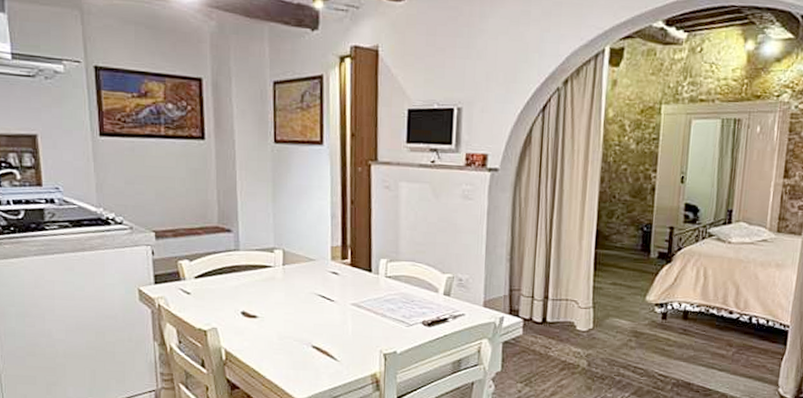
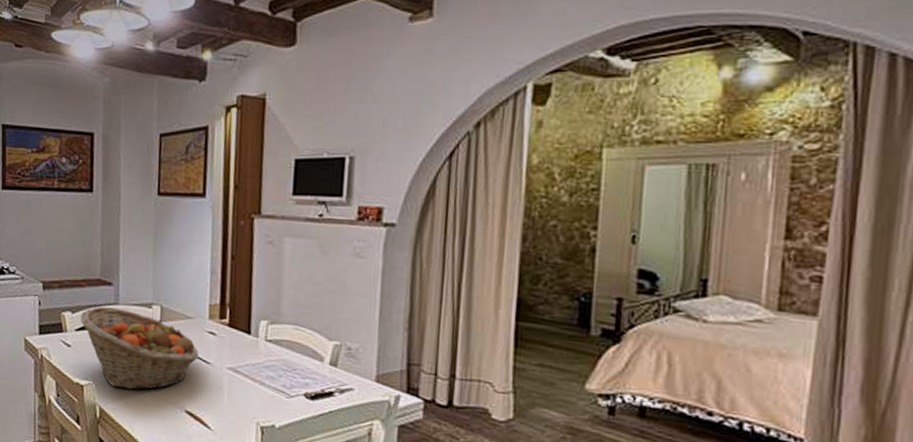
fruit basket: none [199,253,323,331] -> present [80,307,199,390]

